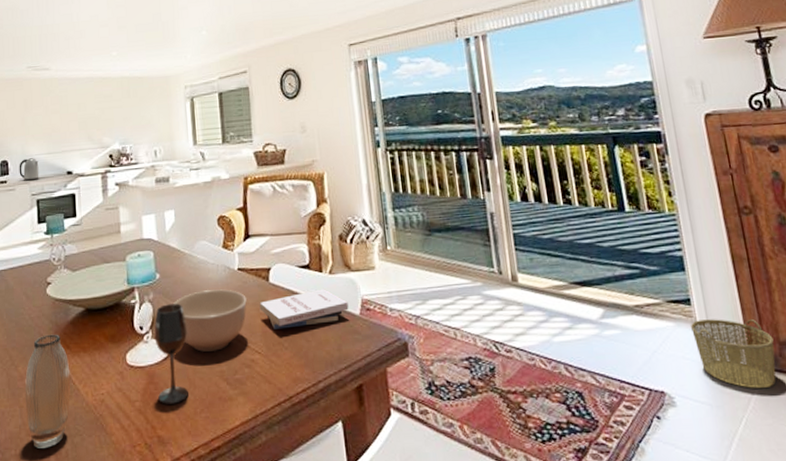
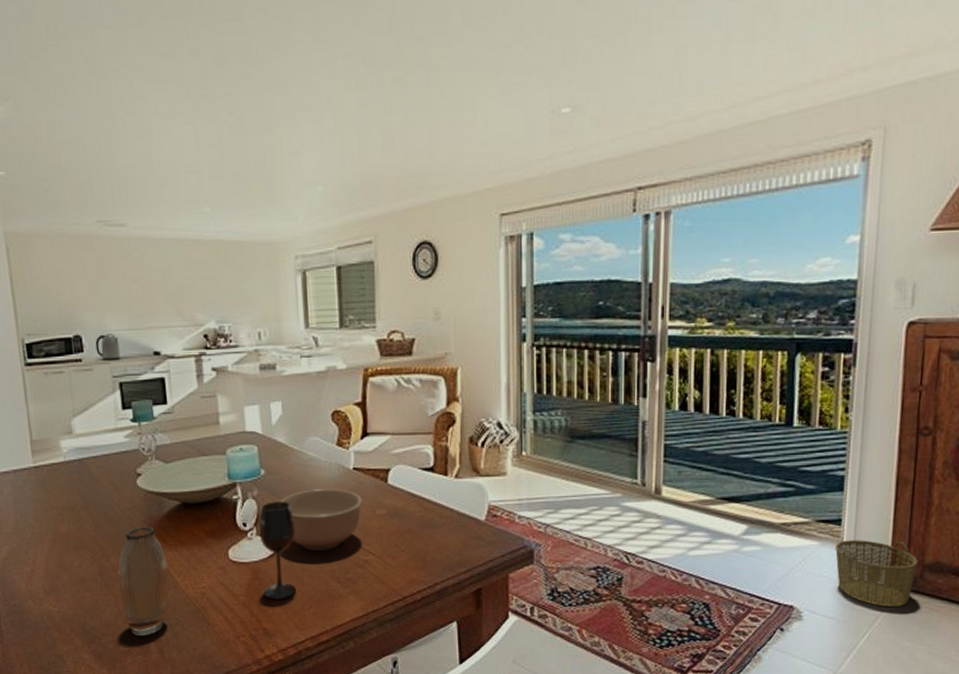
books: present [259,289,349,329] -> none [375,493,474,532]

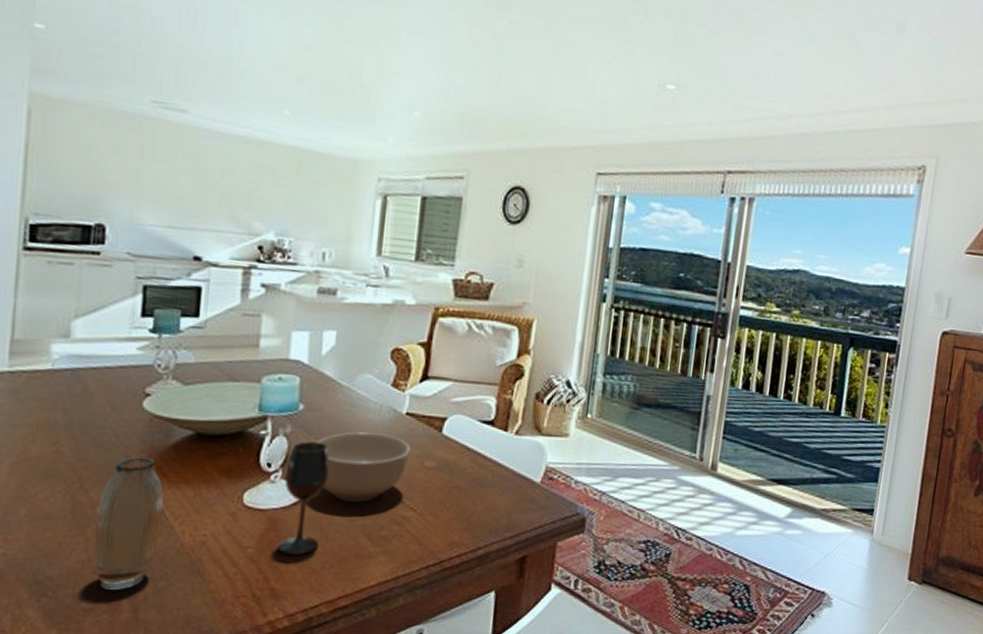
kettle: present [95,334,121,360] -> none [121,227,153,259]
basket: present [835,540,918,608] -> none [865,530,934,599]

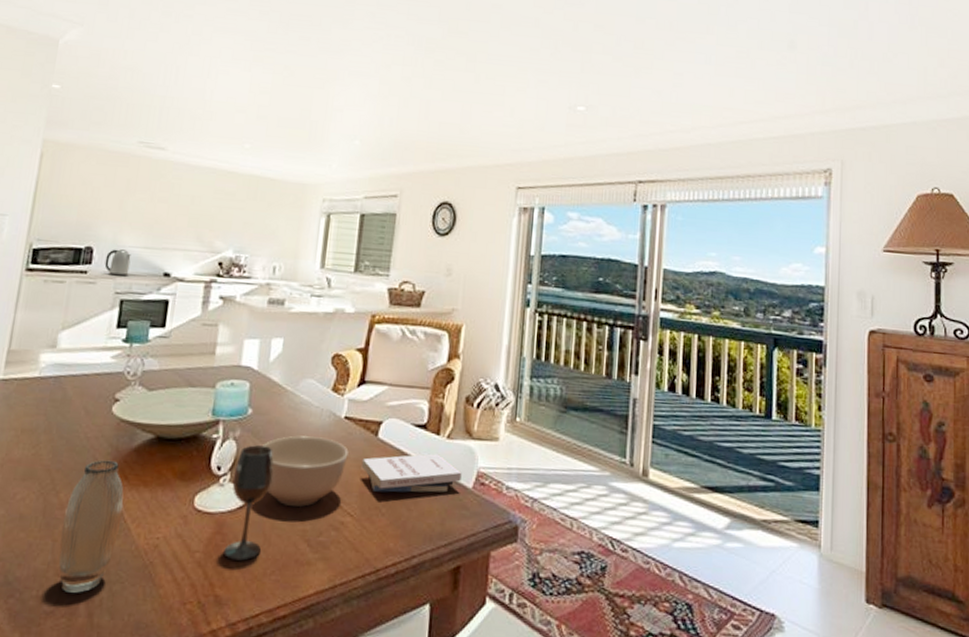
kettle: none [121,227,153,259] -> present [104,249,131,277]
books: none [424,449,530,488] -> present [361,453,462,493]

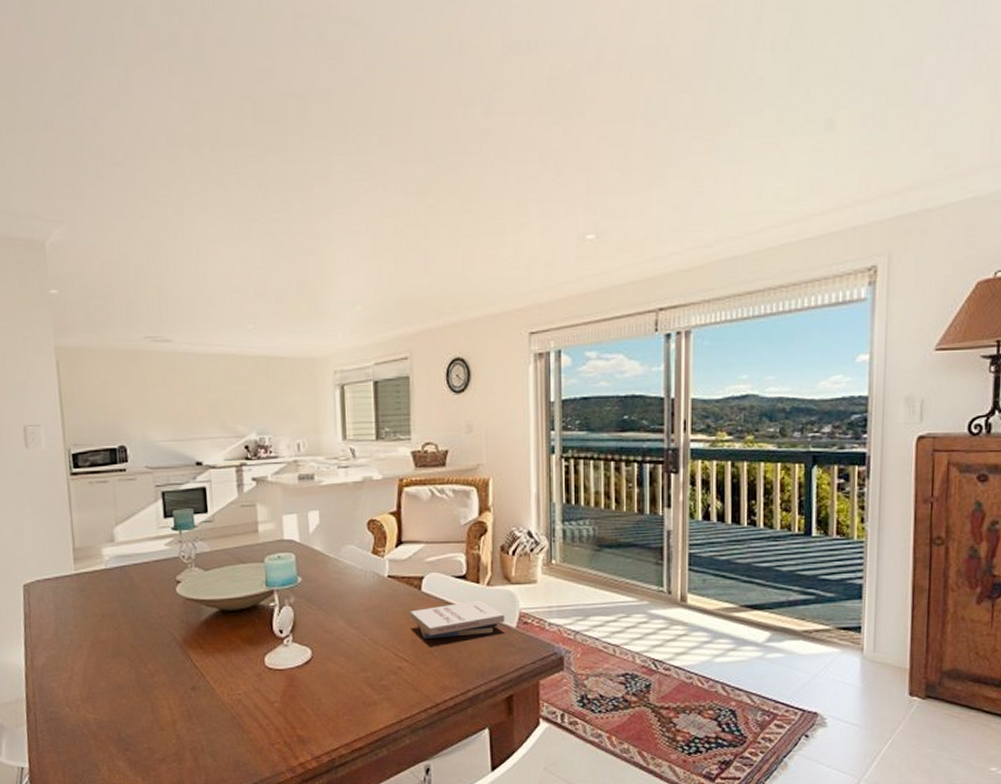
vase: present [58,460,124,593] -> none [155,634,206,743]
kettle: present [104,249,131,277] -> none [139,445,164,470]
wine glass: present [224,445,274,561] -> none [295,608,331,706]
bowl: present [262,435,349,507] -> none [316,596,396,657]

